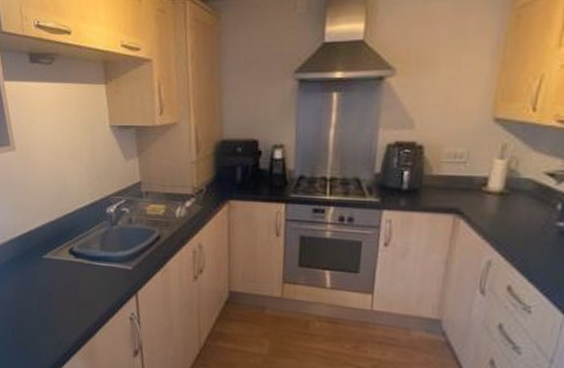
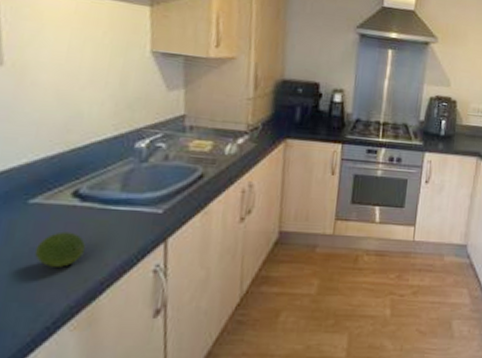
fruit: none [52,281,82,309] -> present [35,231,86,267]

